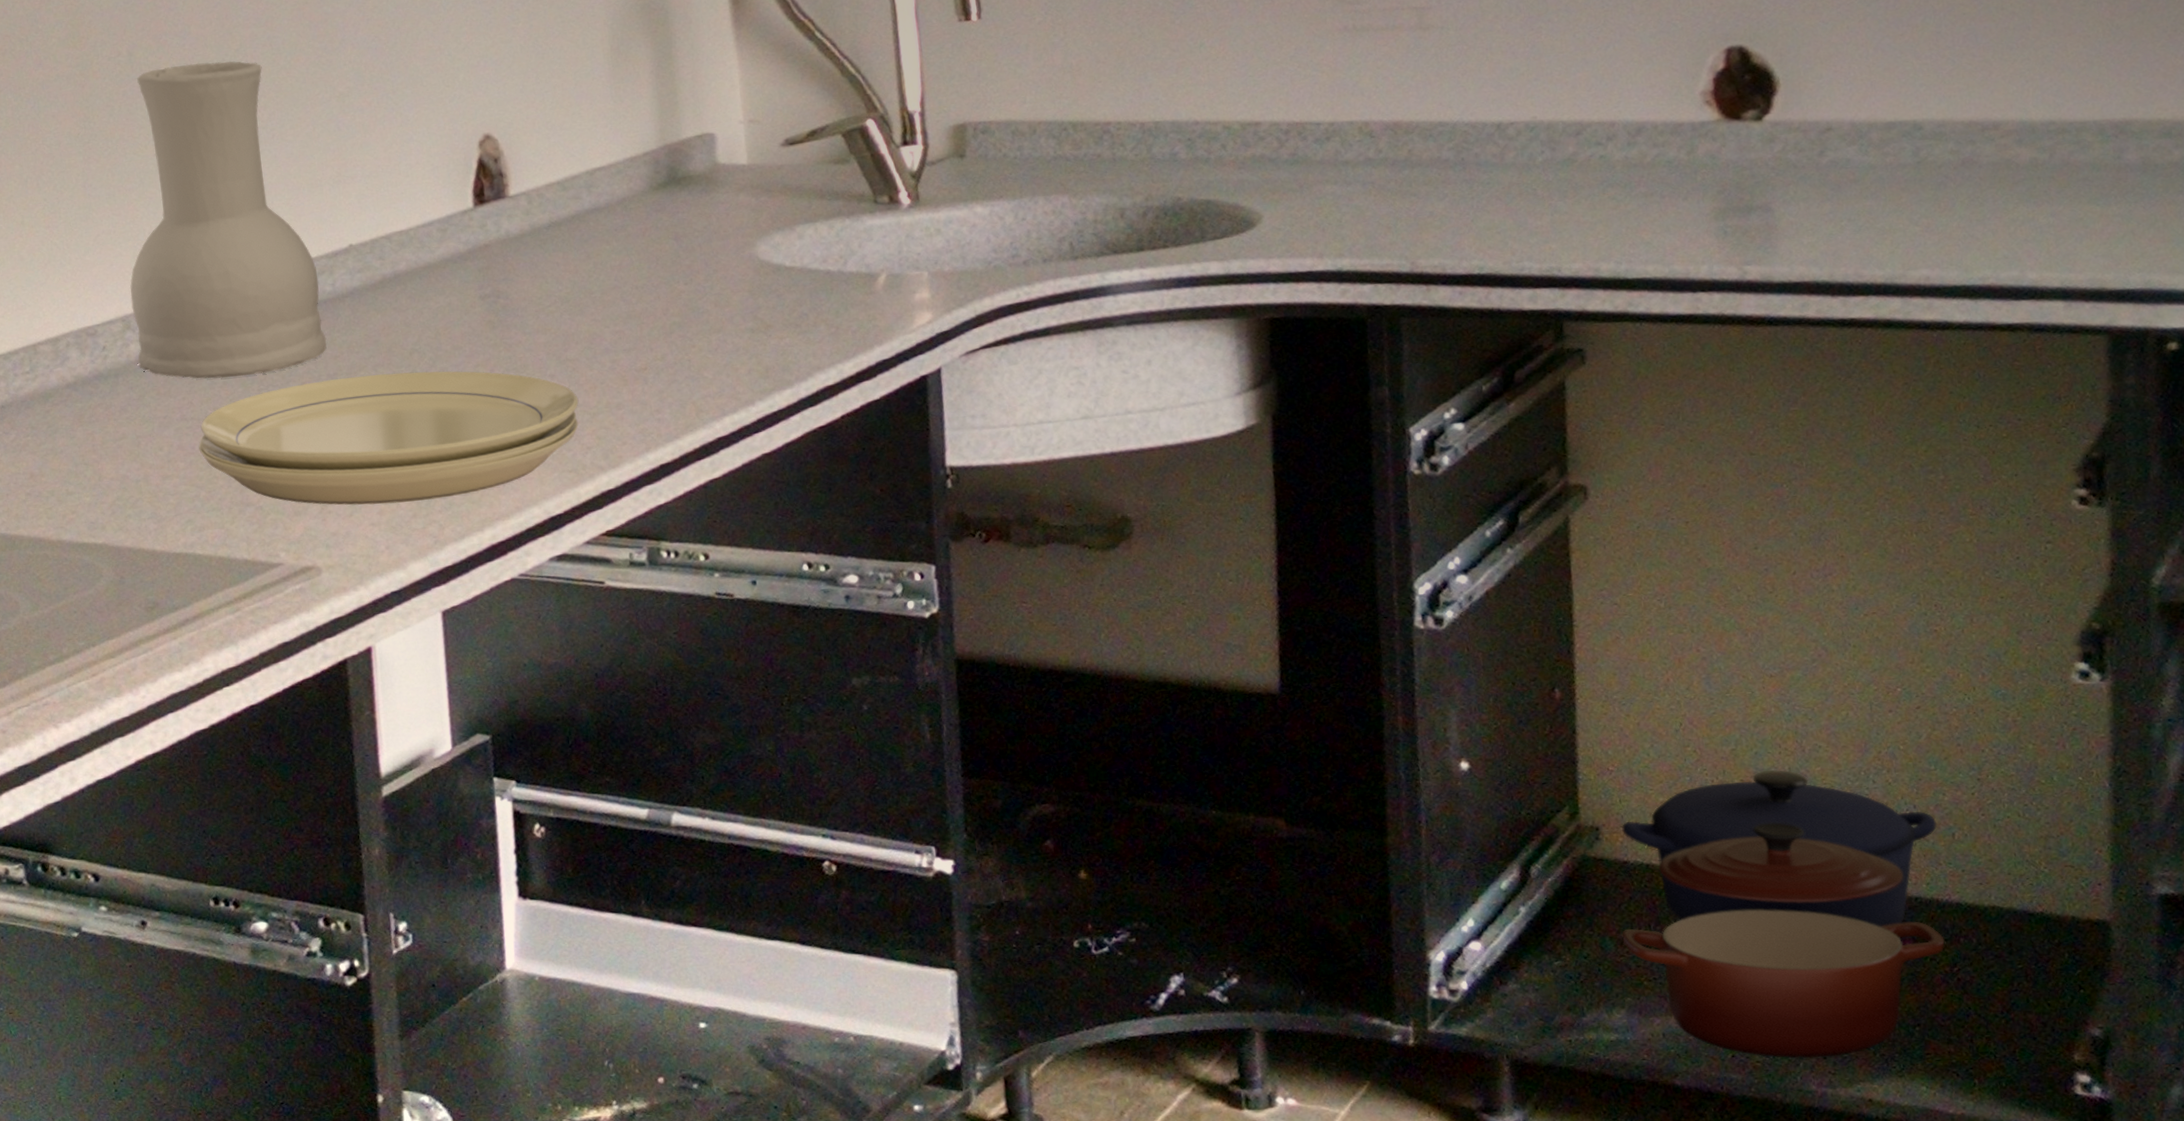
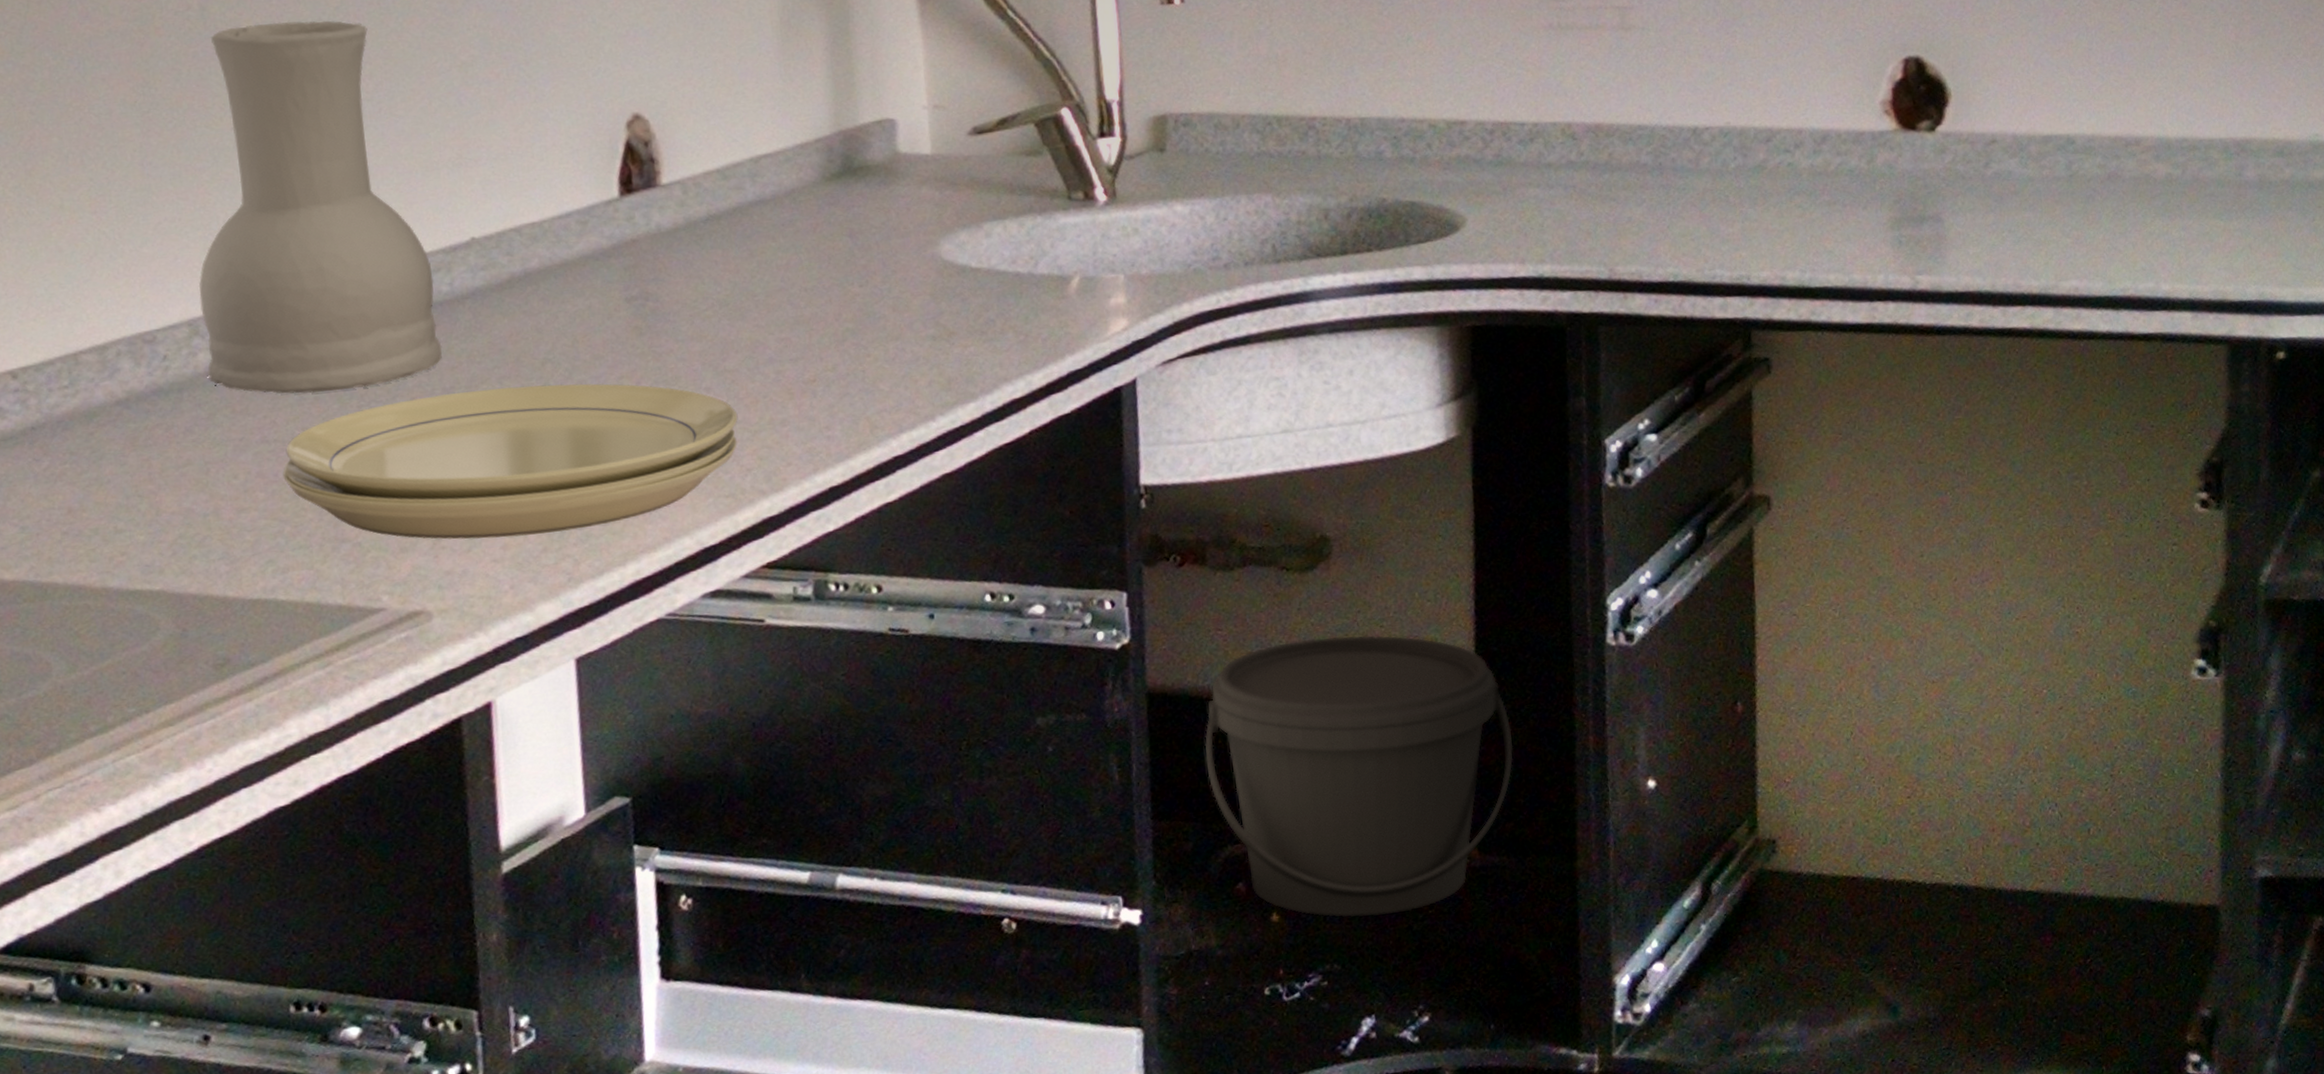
bucket: none [1011,611,1320,880] -> present [1204,635,1514,918]
cooking pot: present [1622,769,1938,927] -> none [1796,774,2076,929]
saucepan: present [1622,822,1945,1058] -> none [1794,826,2080,1059]

